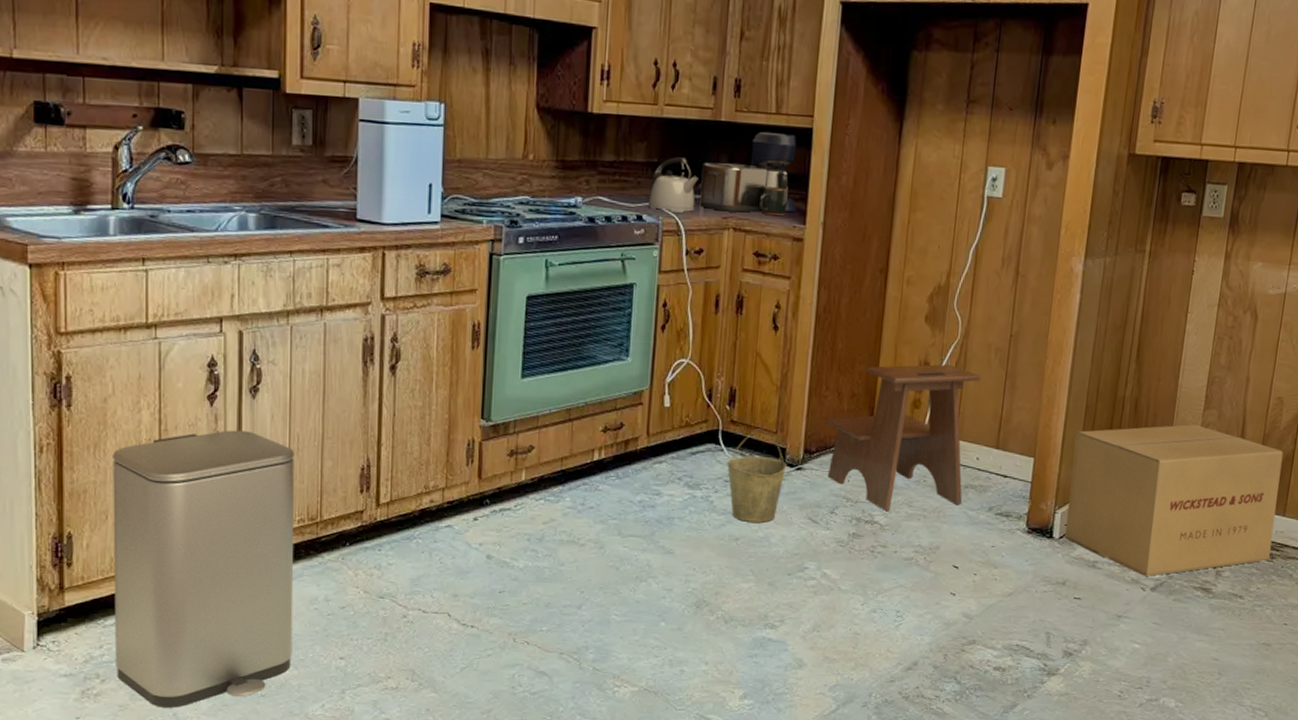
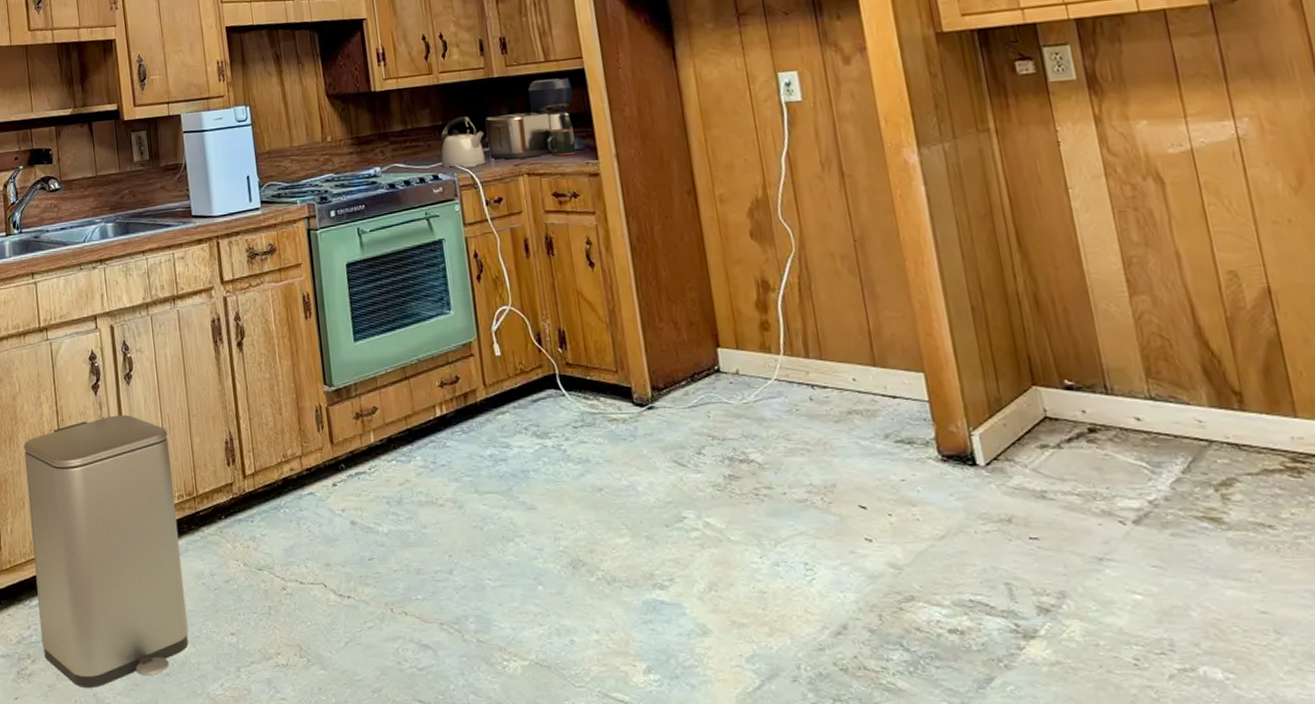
bucket: present [726,428,787,523] -> none [571,369,637,470]
step stool: present [825,364,981,512] -> none [666,280,850,448]
box: present [1065,424,1284,576] -> none [968,315,1295,506]

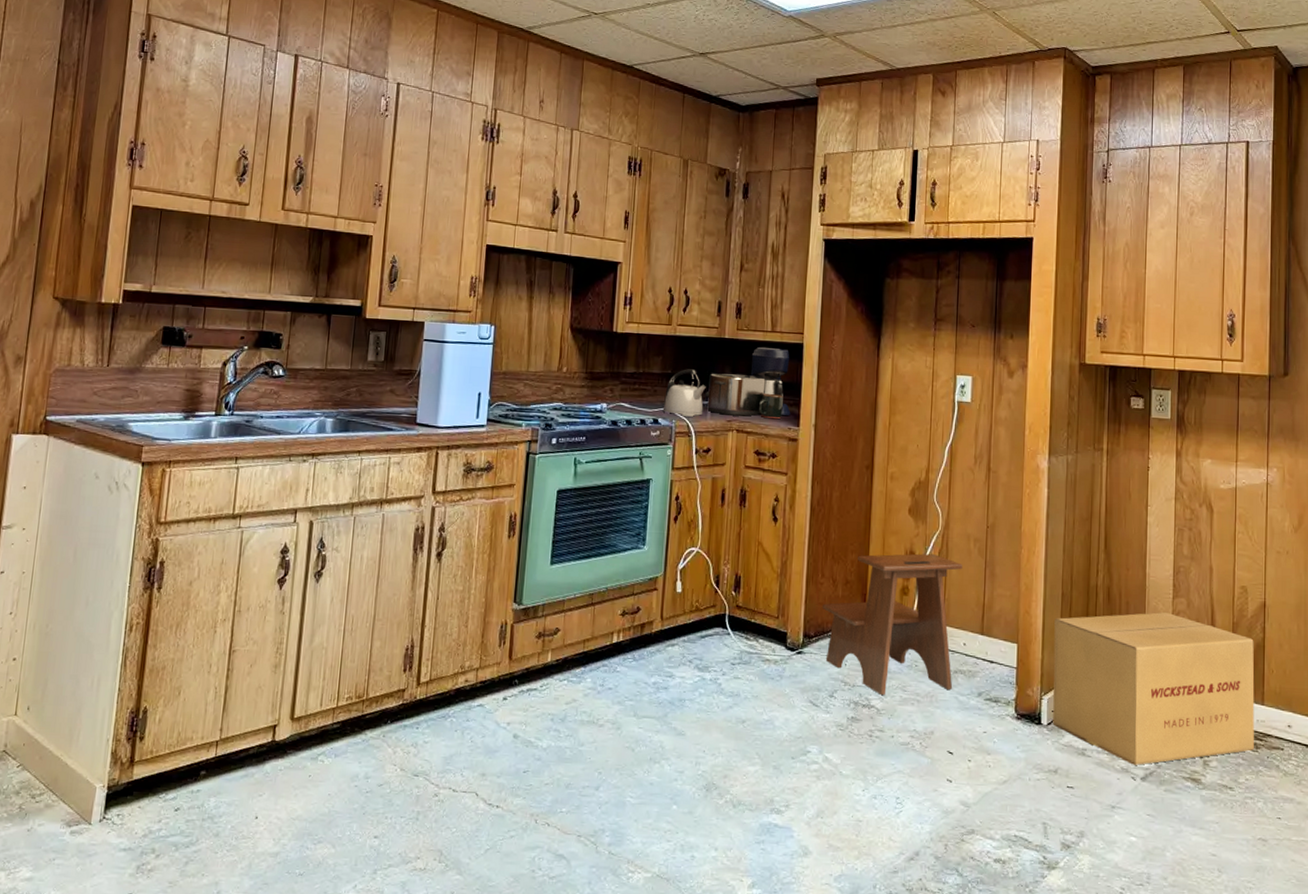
pedal bin: present [23,415,189,688] -> none [170,611,349,885]
step stool: none [666,280,850,448] -> present [822,553,963,696]
box: none [968,315,1295,506] -> present [1053,612,1255,765]

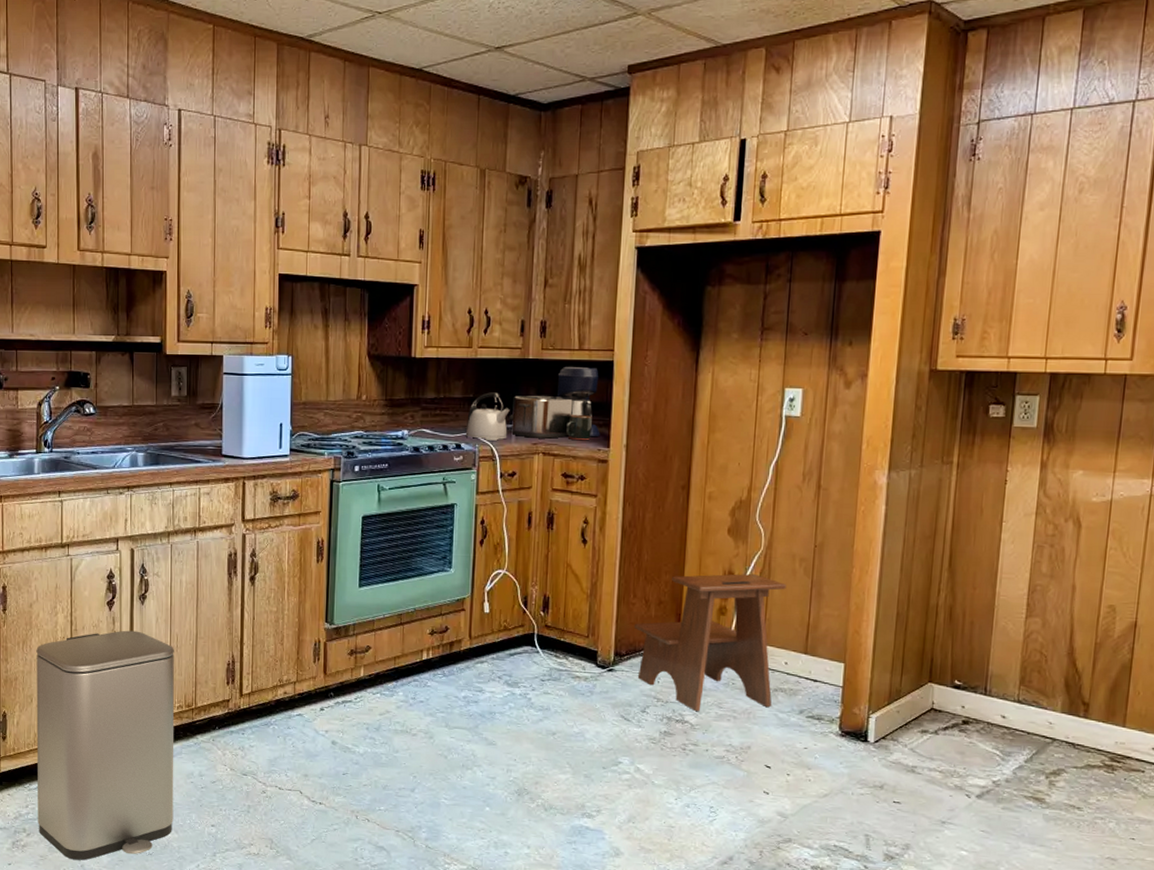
pedal bin: none [170,611,349,885] -> present [36,630,175,860]
box: present [1053,612,1255,765] -> none [880,632,1119,784]

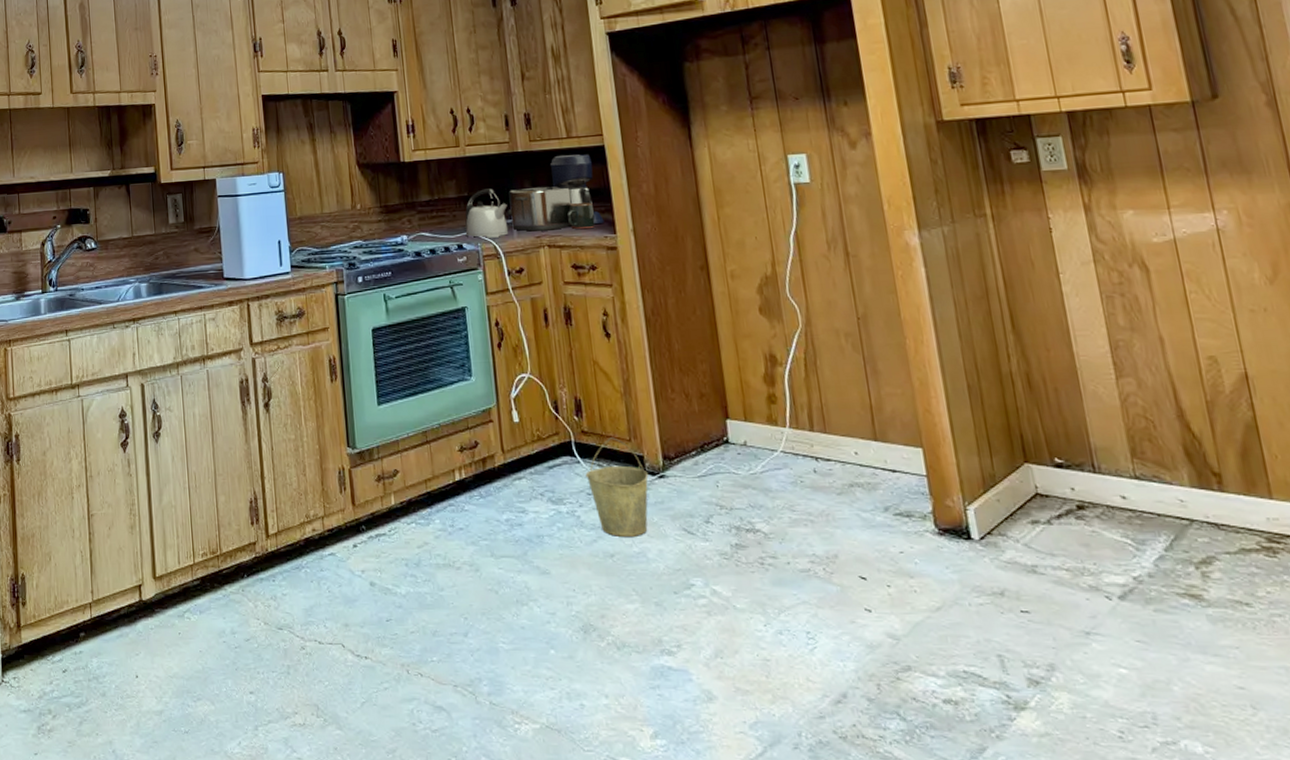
pedal bin: present [36,630,175,860] -> none [52,472,208,744]
bucket: none [542,633,599,719] -> present [585,437,648,536]
step stool: present [633,574,786,712] -> none [678,355,852,518]

